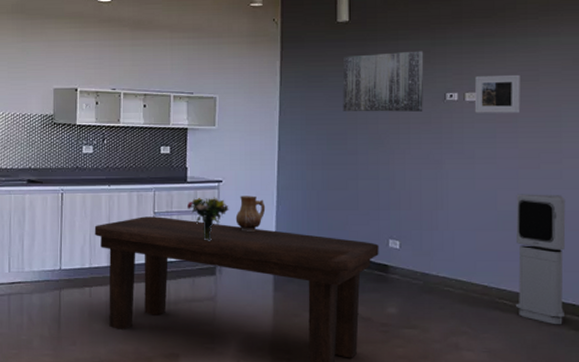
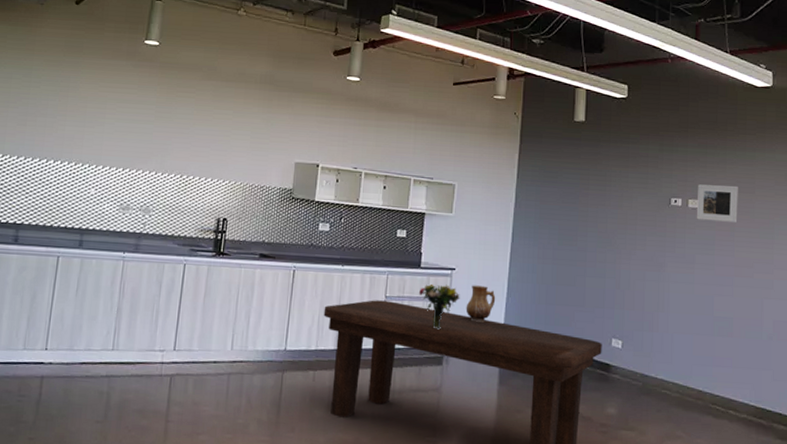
wall art: present [343,50,424,112] -> none [575,154,652,214]
air purifier: present [516,194,566,325] -> none [728,301,776,434]

